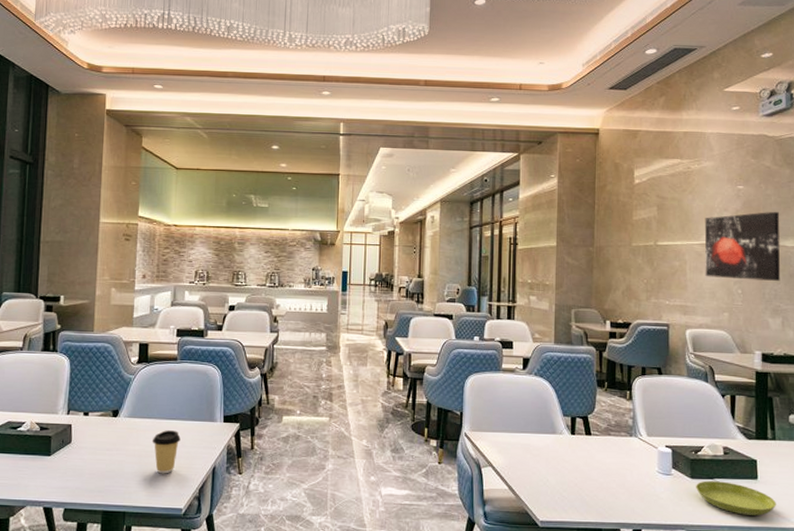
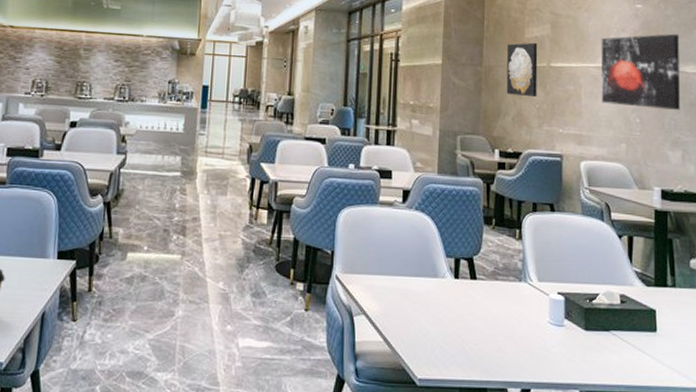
wall art: none [616,224,645,273] -> present [506,42,538,98]
saucer: present [696,481,776,516] -> none [590,333,676,374]

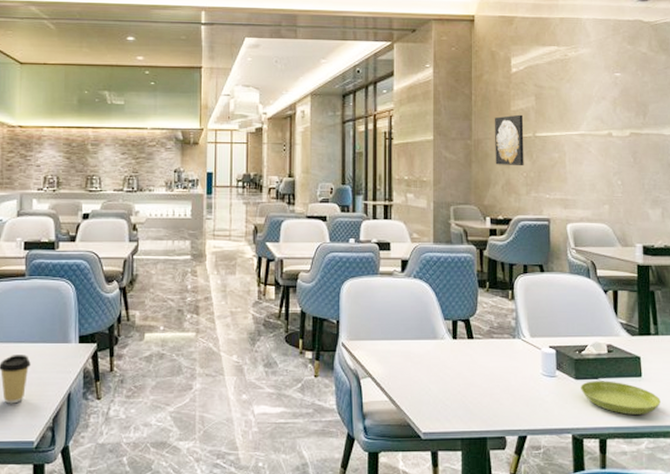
saucer: none [590,333,676,374] -> present [581,381,661,415]
wall art: present [601,33,681,110] -> none [583,99,659,171]

